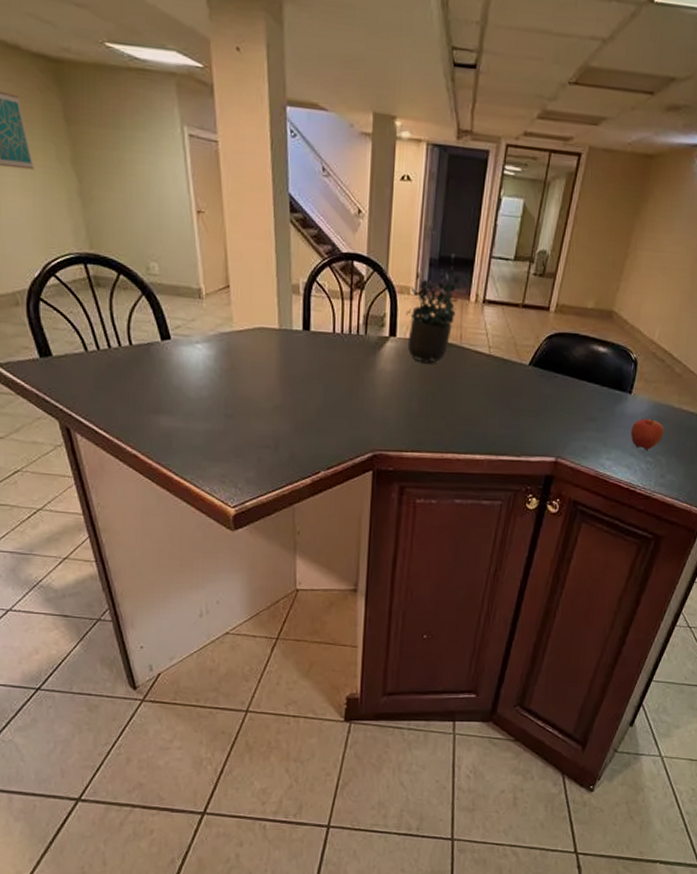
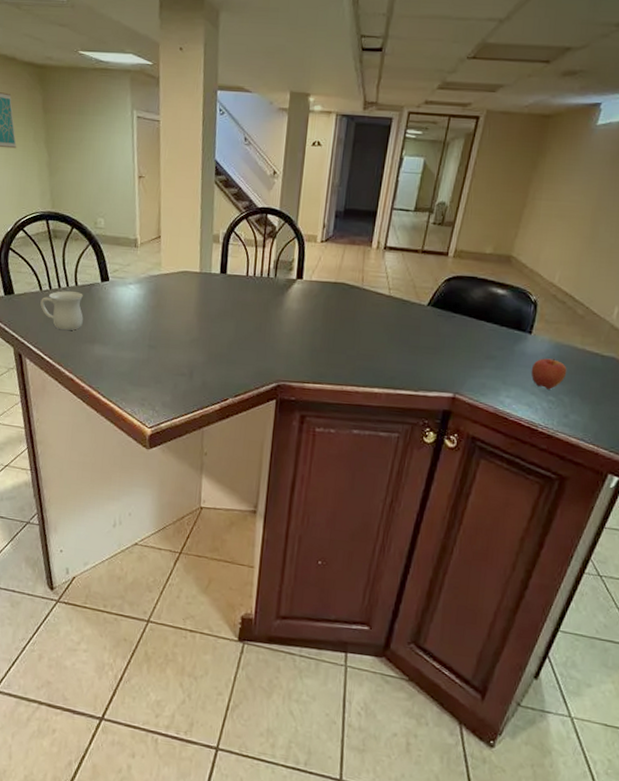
mug: none [87,351,143,400] -> present [40,291,83,331]
potted plant: present [406,254,471,365] -> none [312,206,374,305]

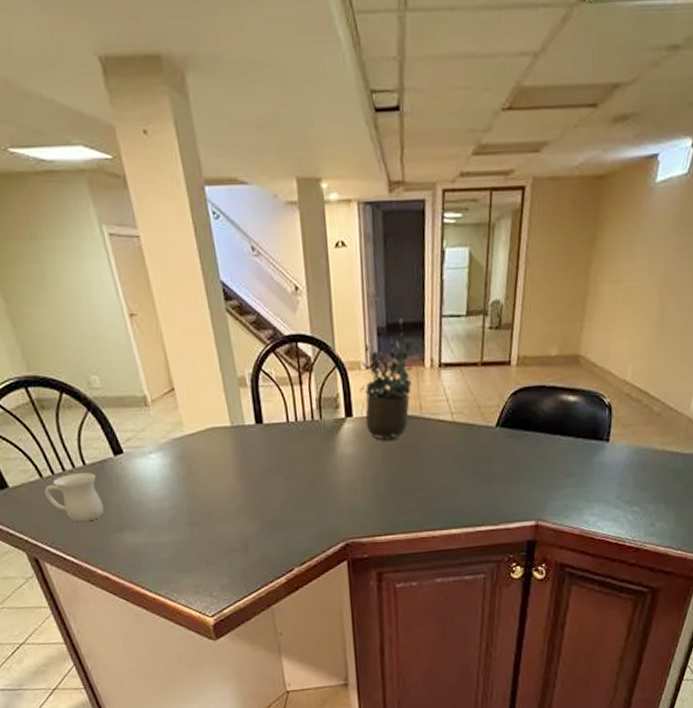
potted plant: none [312,206,374,305] -> present [360,319,424,442]
apple: present [531,358,567,390] -> none [612,466,649,500]

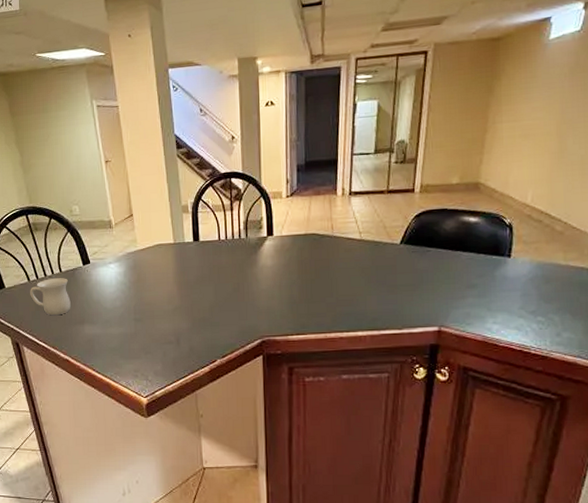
potted plant: present [360,319,424,442] -> none [281,157,336,256]

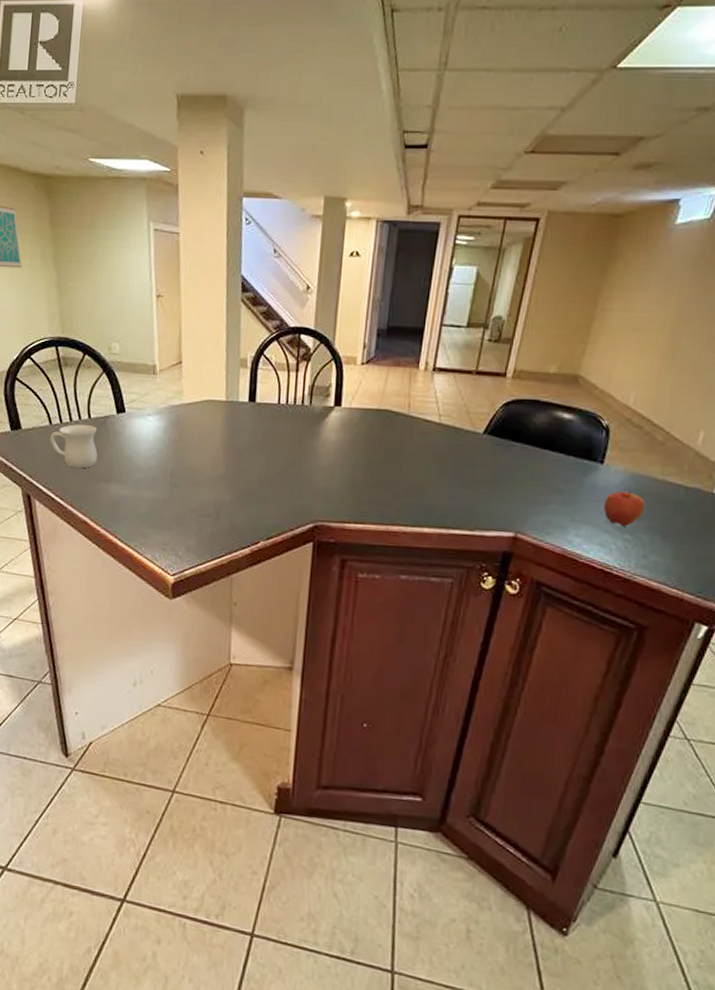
apple: none [515,279,553,310] -> present [603,491,645,527]

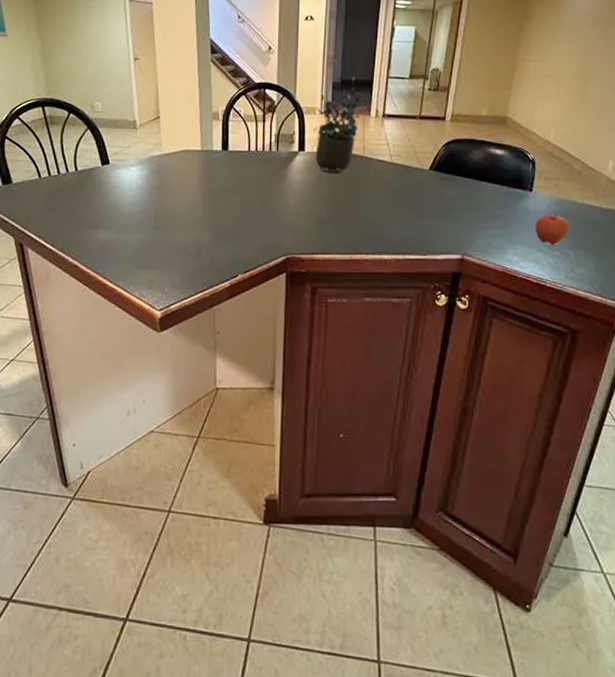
mug: present [50,424,98,469] -> none [40,177,85,217]
potted plant: none [352,323,421,434] -> present [313,77,371,175]

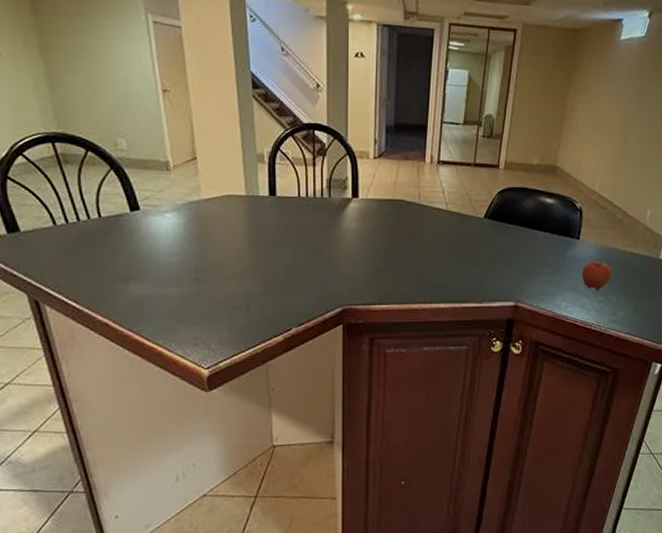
potted plant: present [313,77,371,175] -> none [367,120,426,223]

